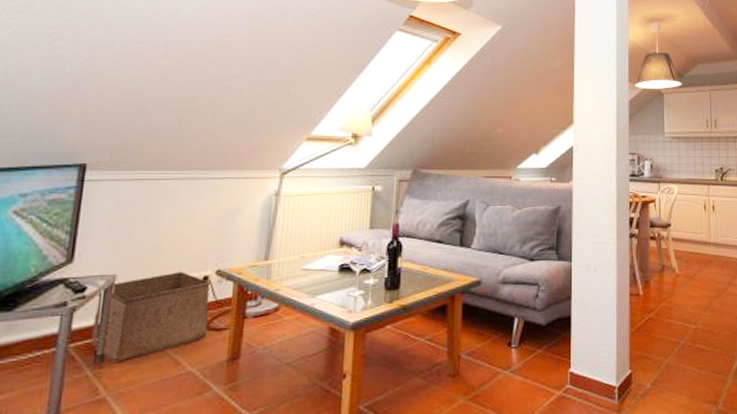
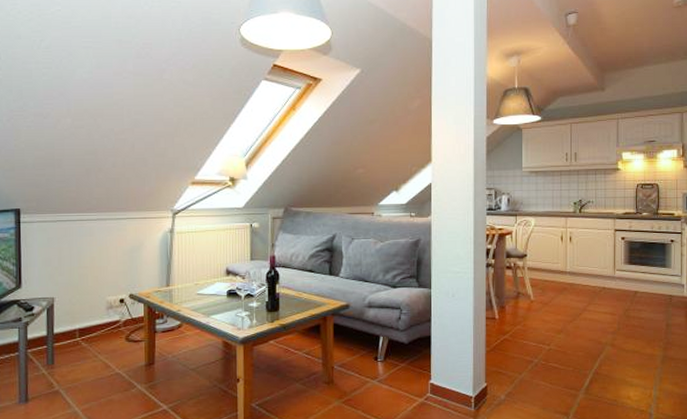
storage bin: present [91,271,211,362] -> none [42,295,127,364]

